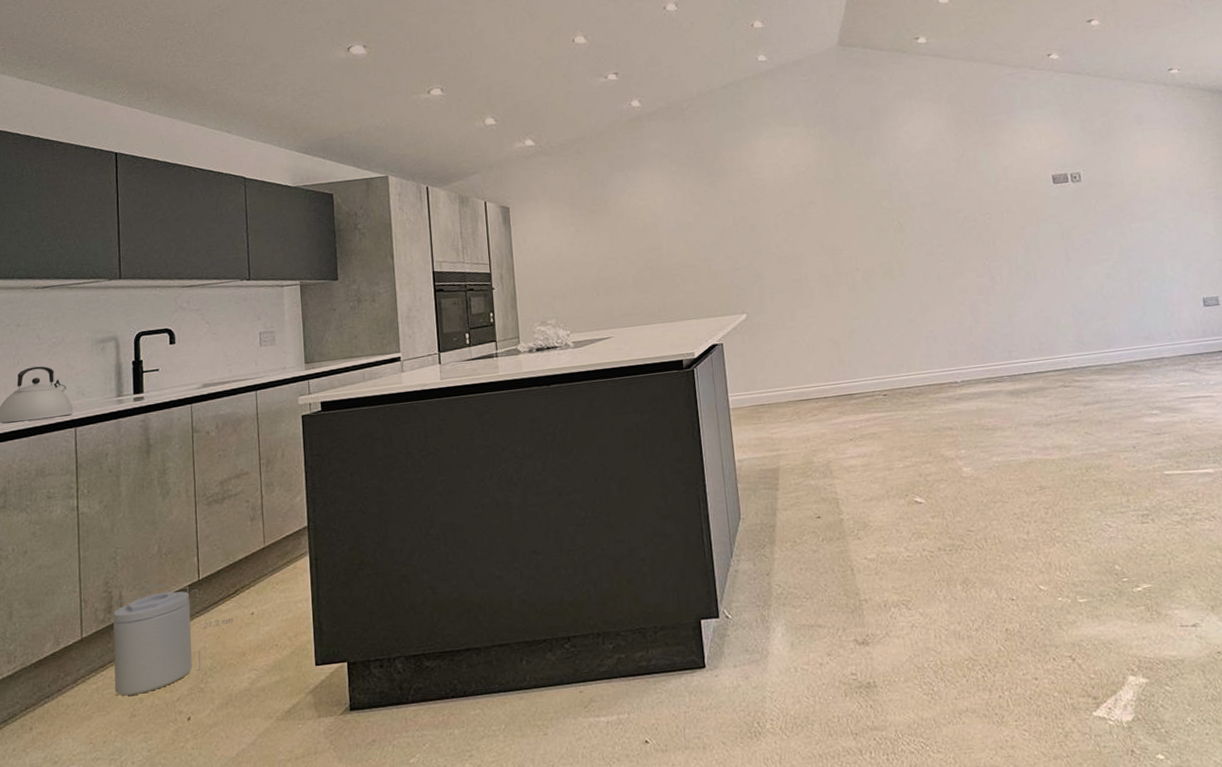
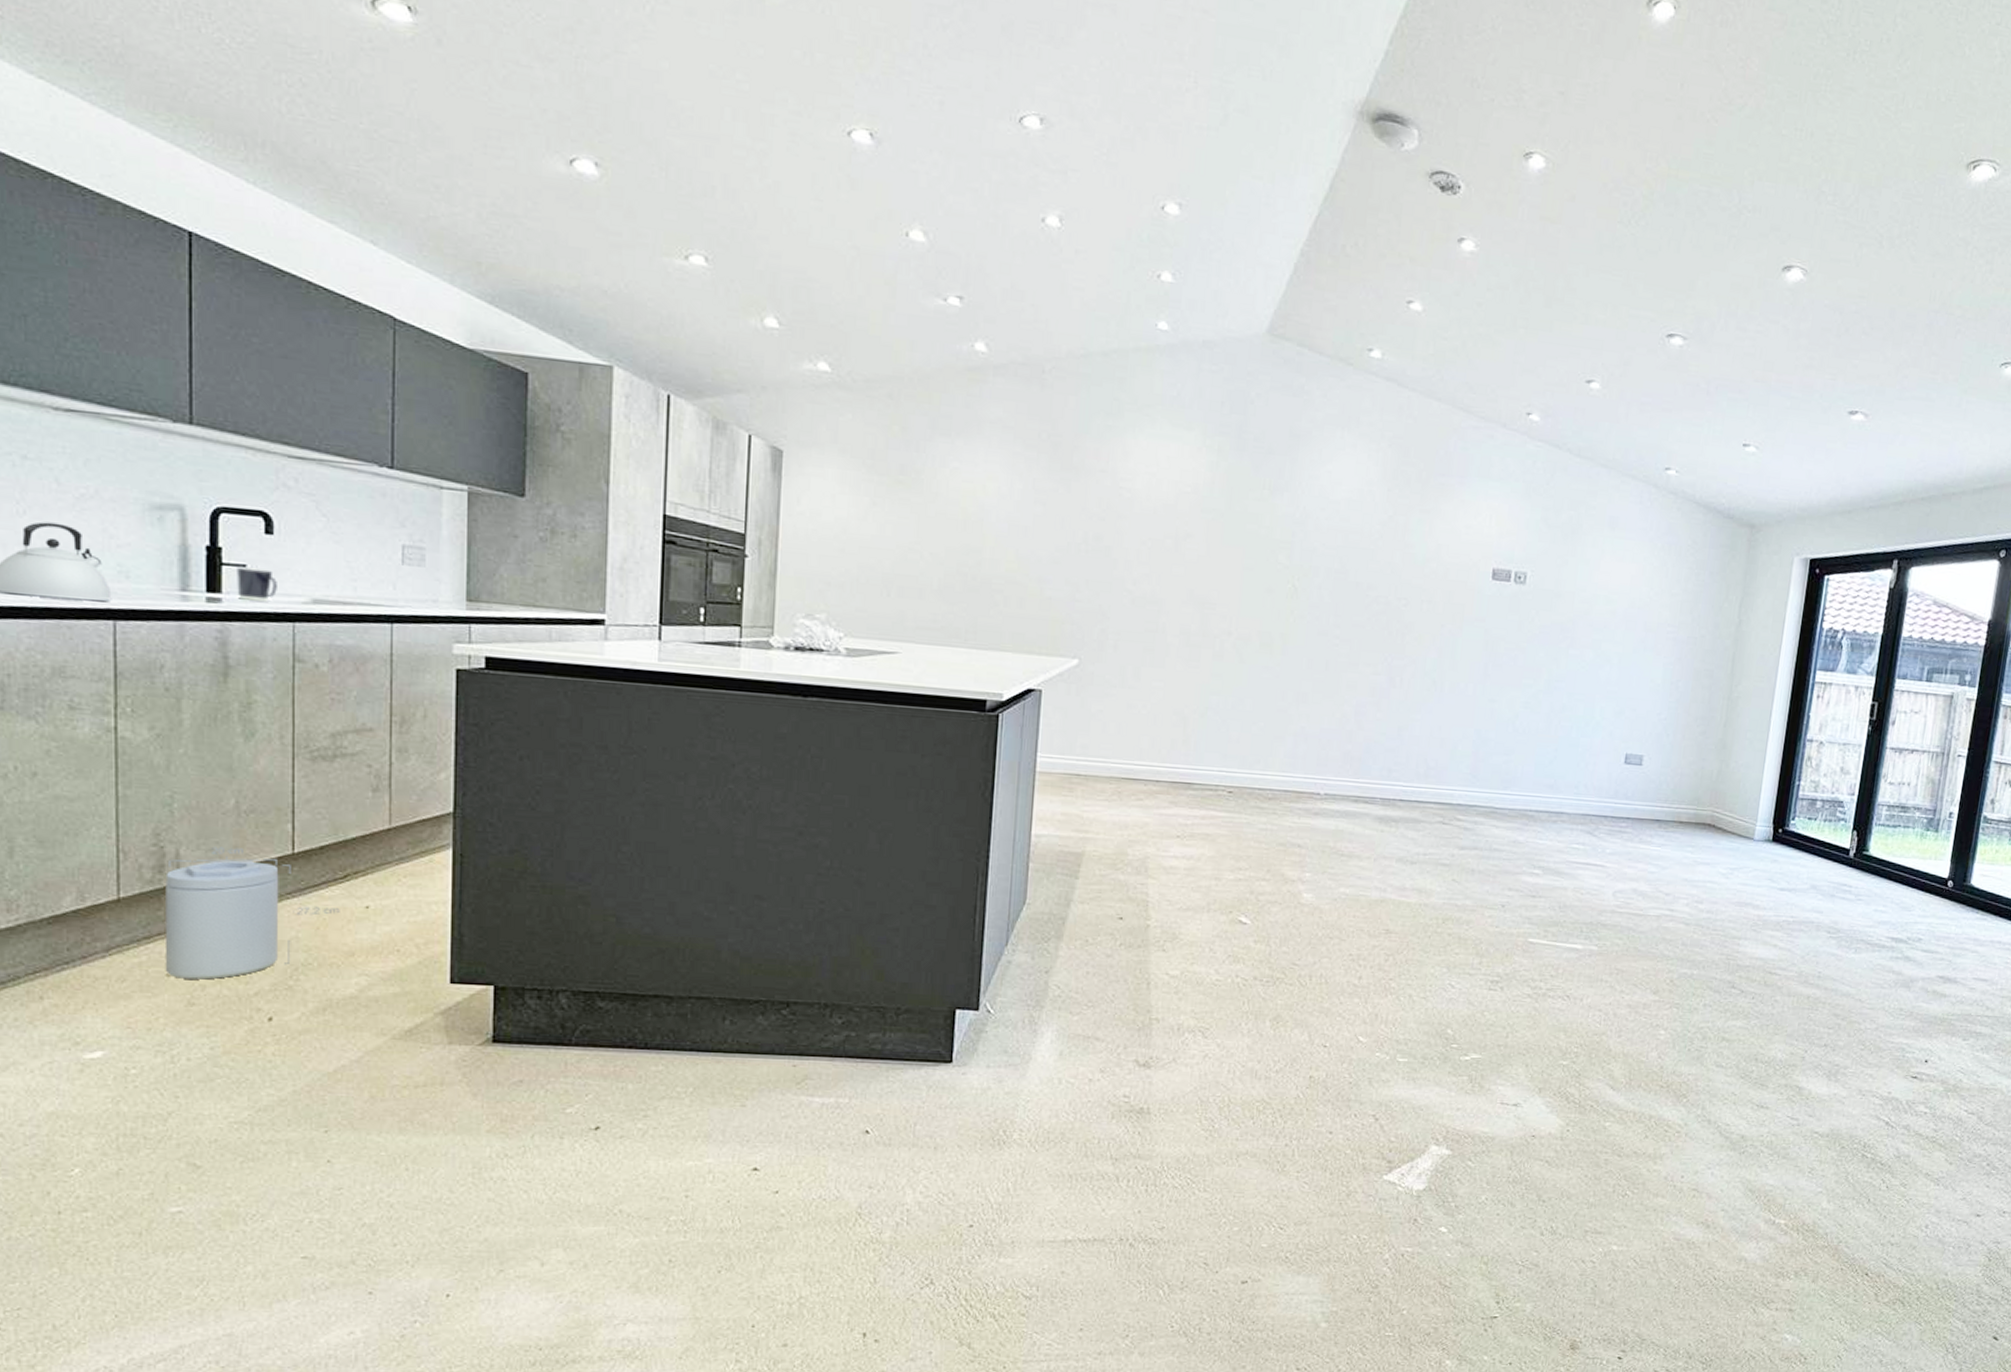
mug: none [152,369,179,395] -> present [237,567,277,602]

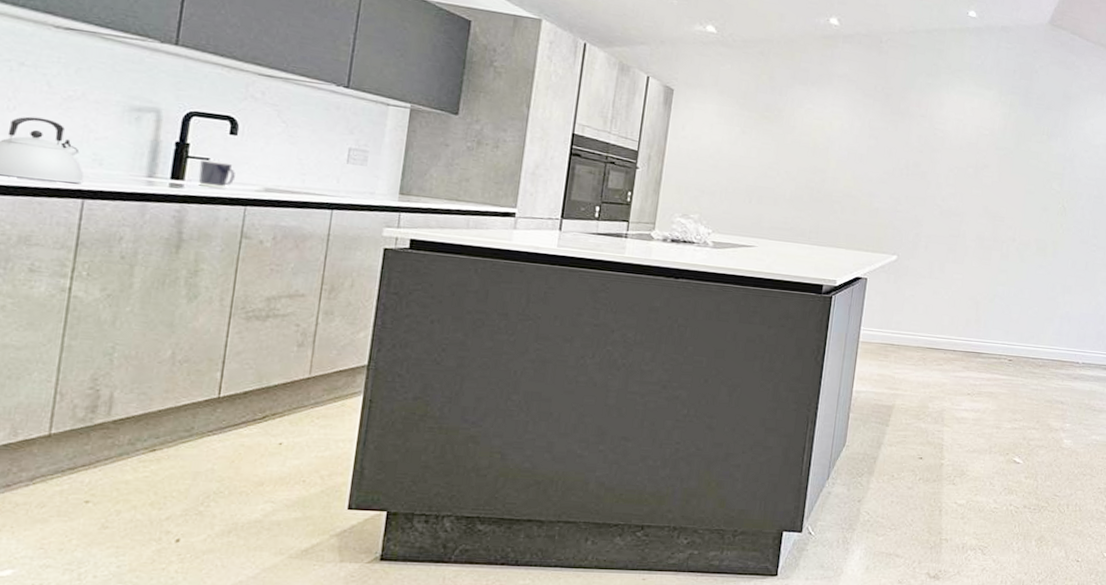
trash can: present [164,847,340,980] -> none [84,390,255,506]

